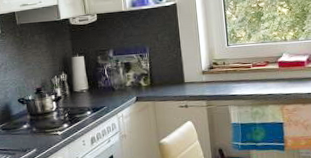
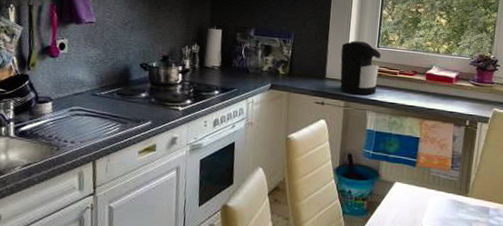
coffee maker: none [194,43,234,93] -> present [340,40,381,95]

